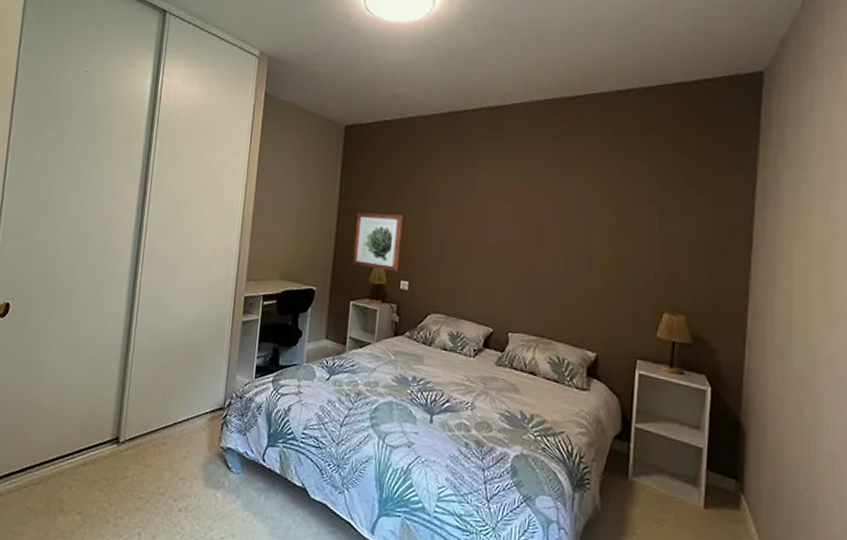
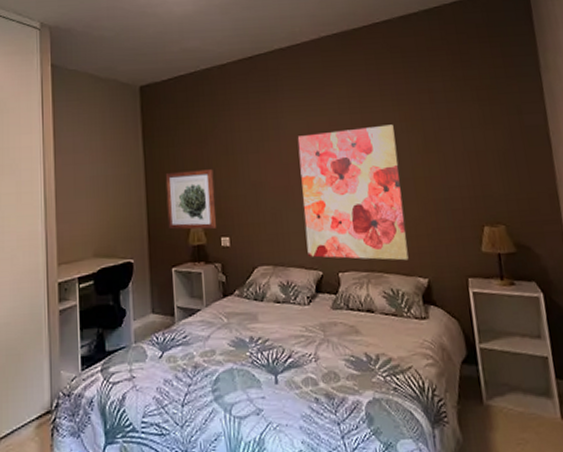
wall art: none [481,196,591,333] -> present [297,124,409,261]

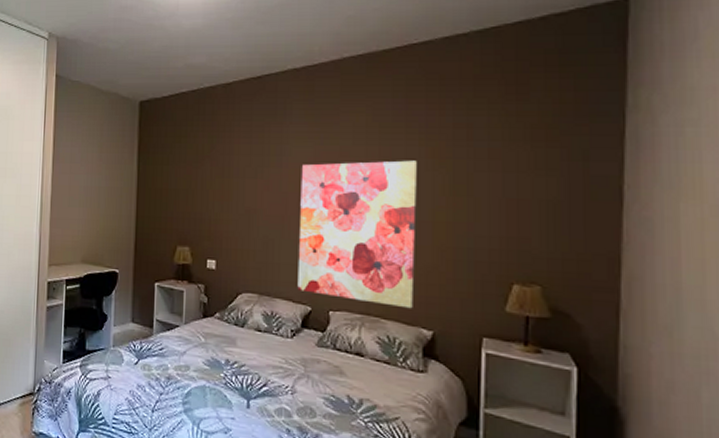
wall art: present [165,169,217,230] -> none [155,189,206,250]

